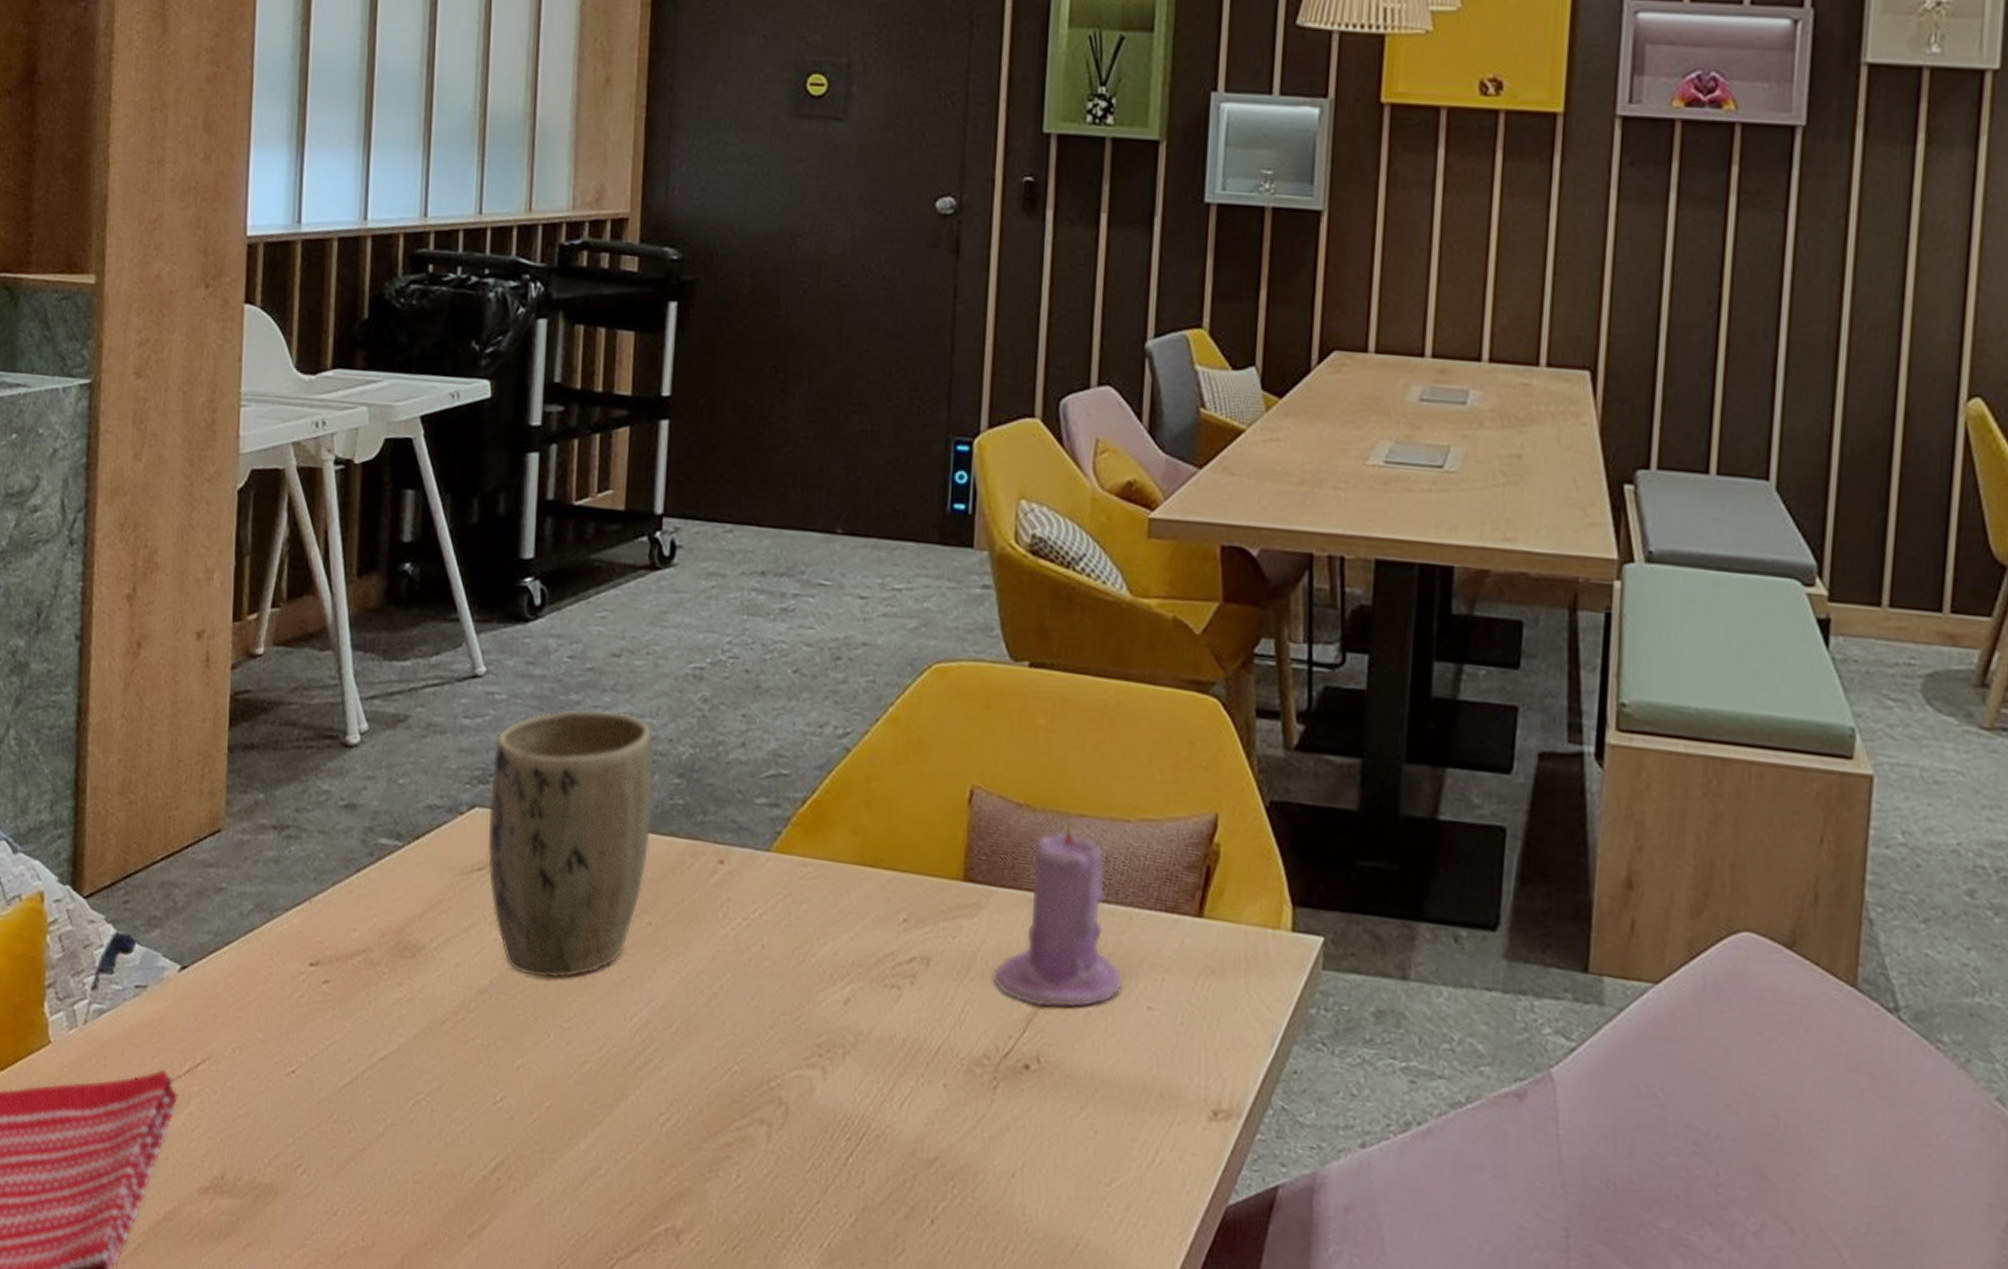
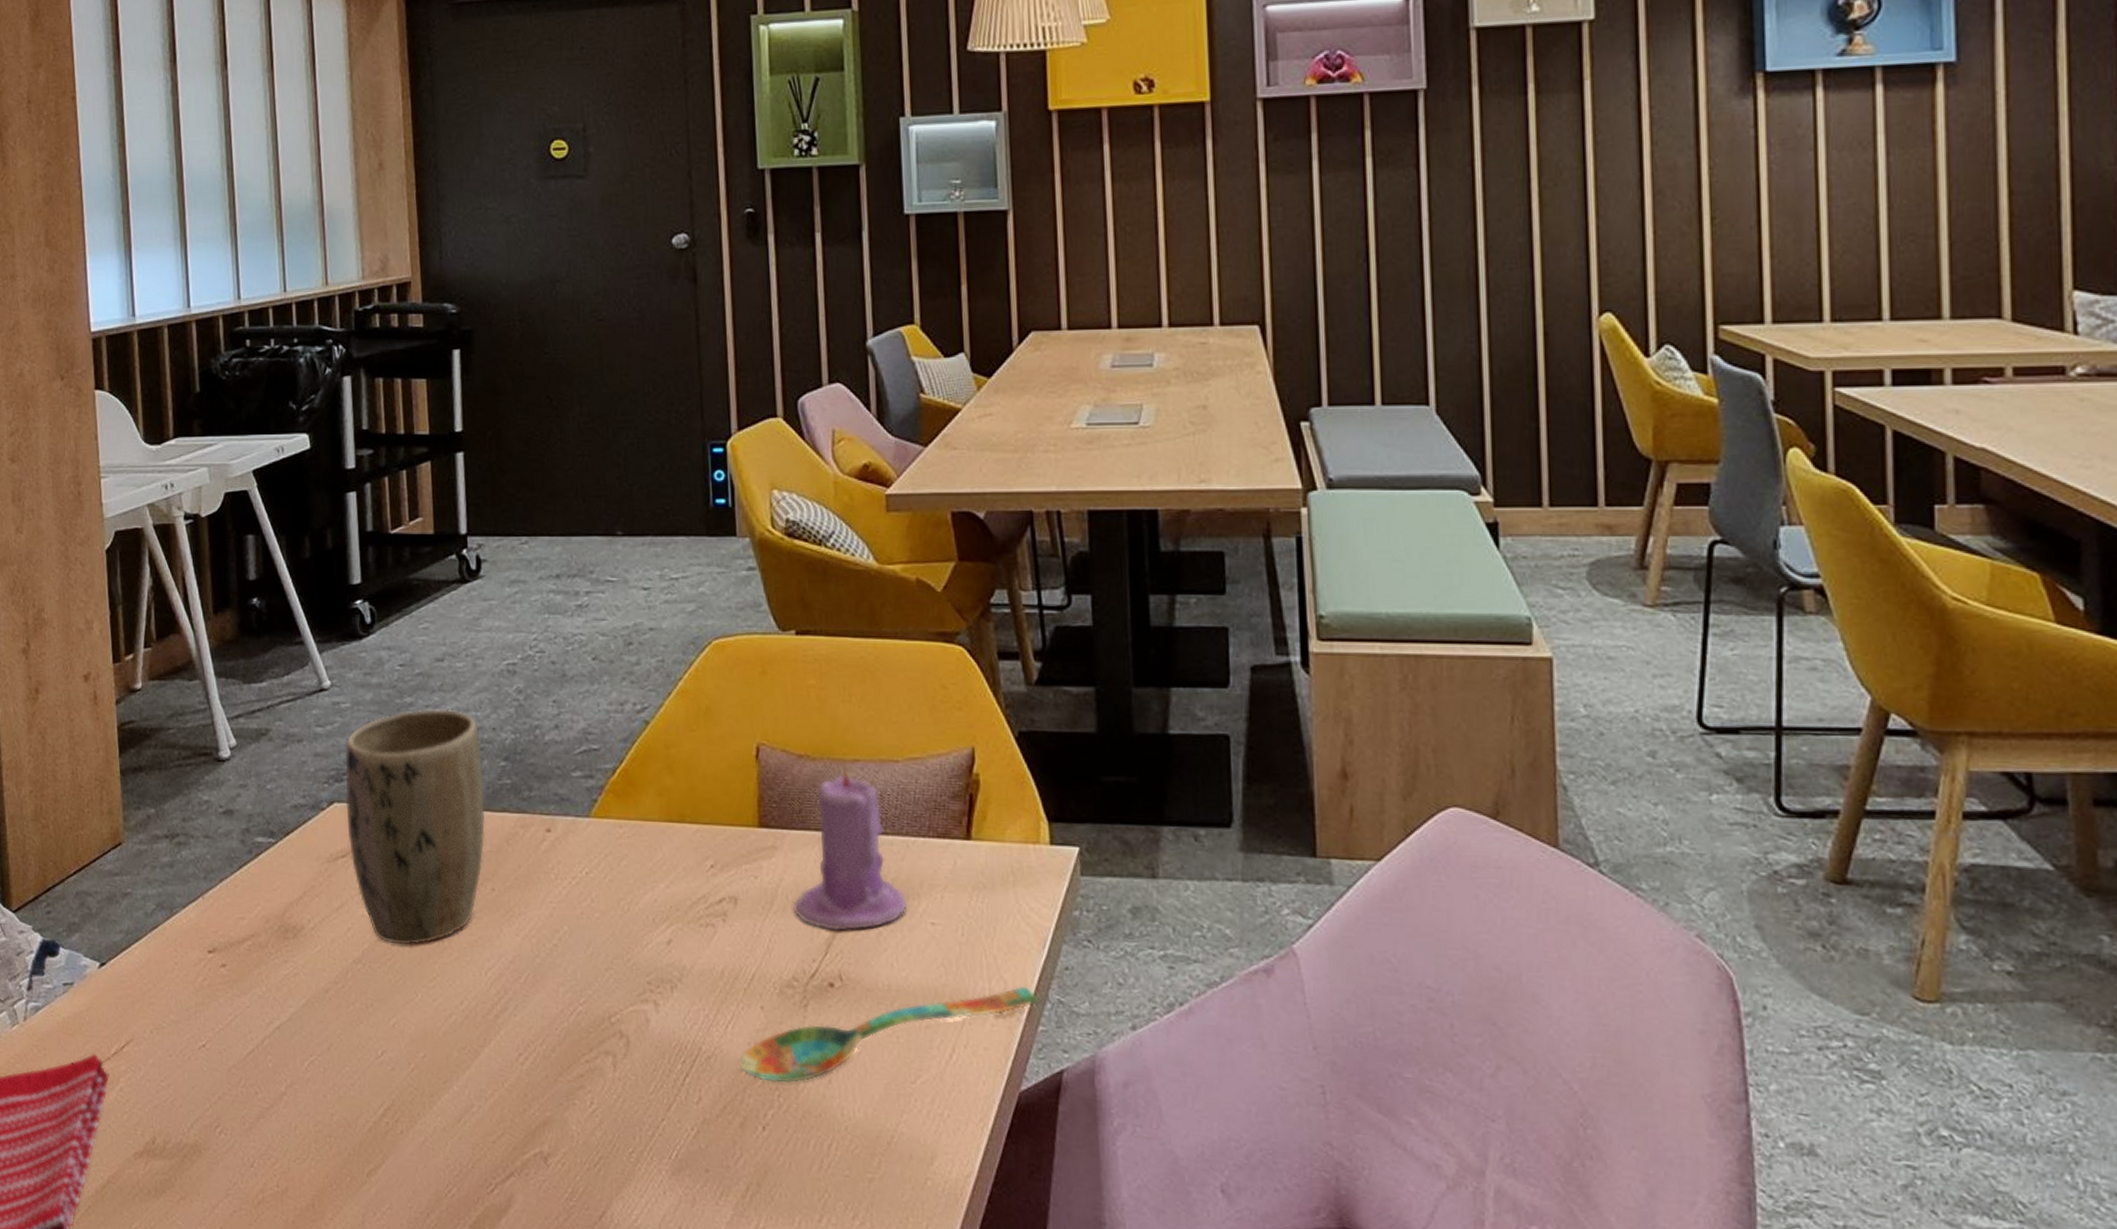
spoon: none [911,1086,1262,1174] -> present [739,985,1041,1084]

